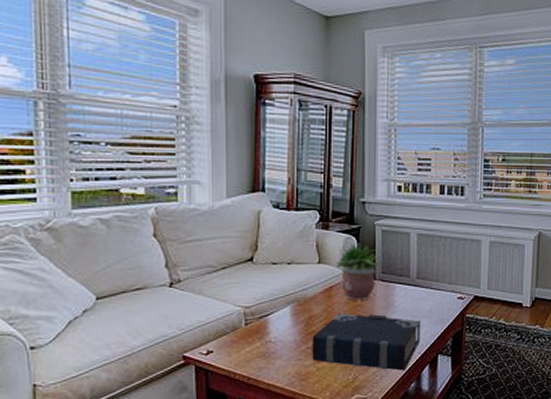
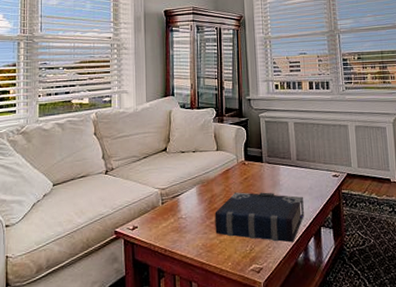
potted plant: present [336,242,381,301] -> none [231,132,267,181]

